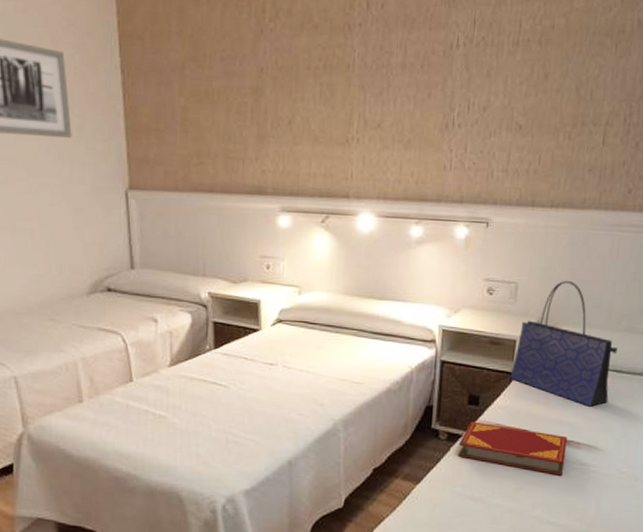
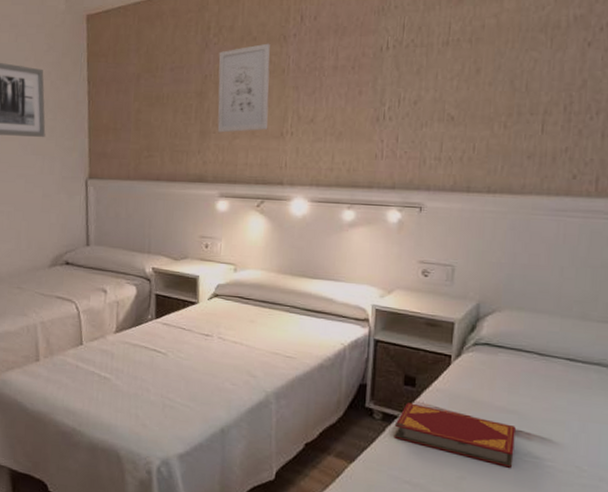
wall art: none [276,32,334,138] -> present [217,43,270,133]
tote bag: present [510,280,618,407] -> none [448,264,570,396]

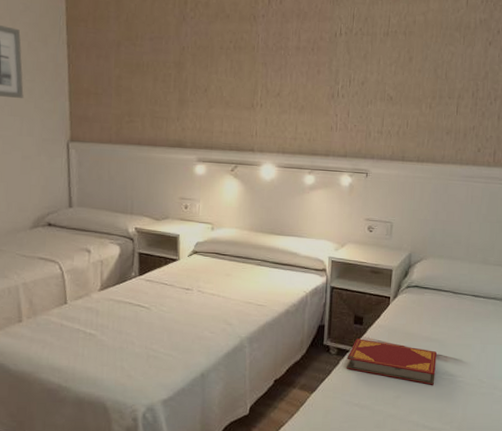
wall art: present [217,43,270,133] -> none [195,21,242,102]

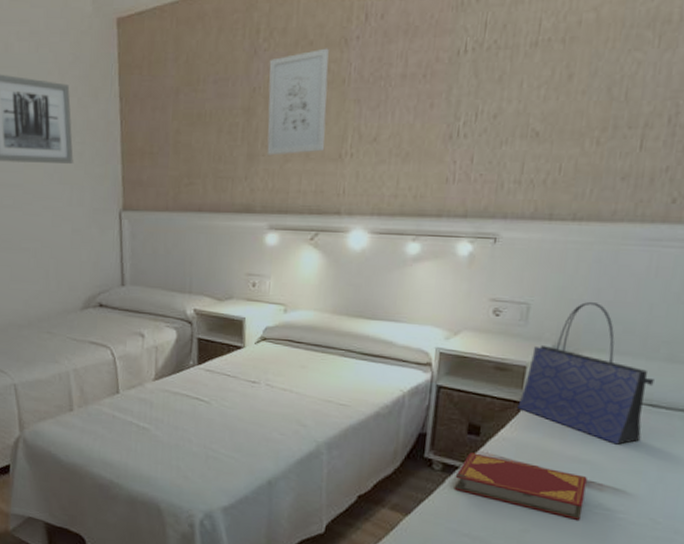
wall art: none [195,21,242,102] -> present [267,48,329,155]
tote bag: none [388,220,475,326] -> present [517,301,654,445]

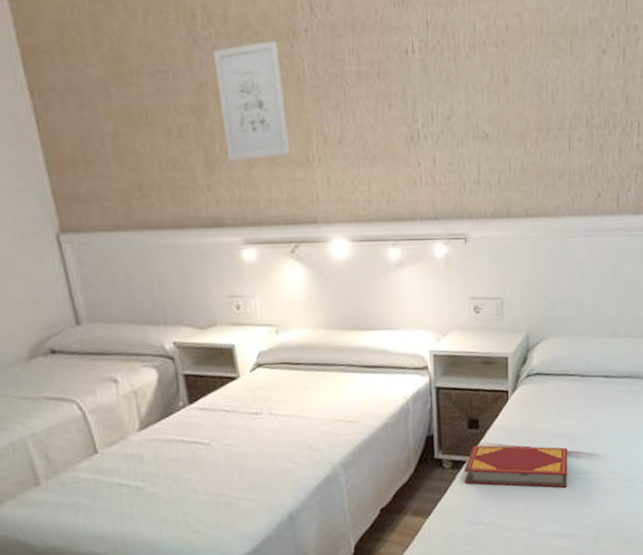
tote bag: present [517,301,654,445] -> none [506,290,605,415]

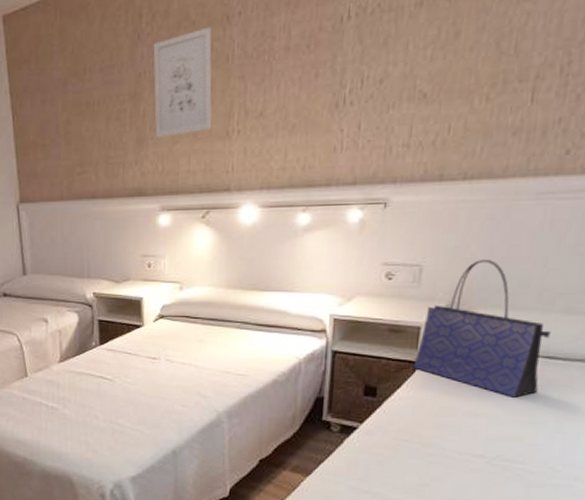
hardback book: present [464,445,568,488] -> none [352,413,485,472]
tote bag: none [506,290,605,415] -> present [413,259,551,398]

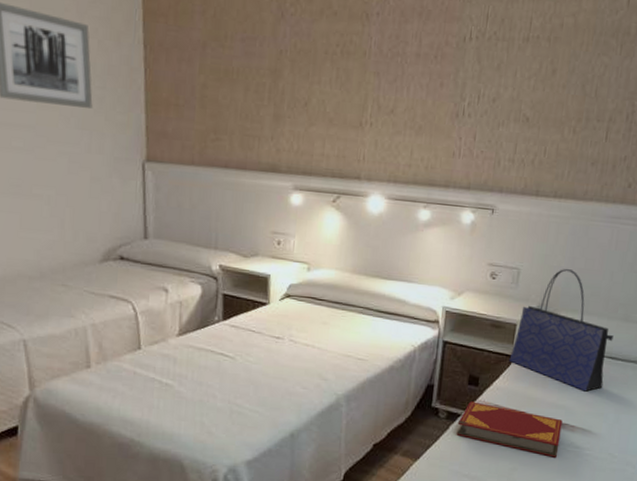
wall art: present [153,26,212,138] -> none [292,19,352,119]
hardback book: none [352,413,485,472] -> present [456,401,563,458]

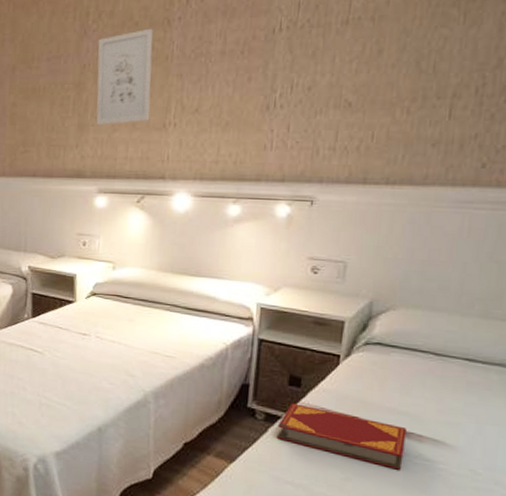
wall art: none [292,19,352,119] -> present [96,28,153,125]
tote bag: present [509,268,614,392] -> none [337,260,470,398]

